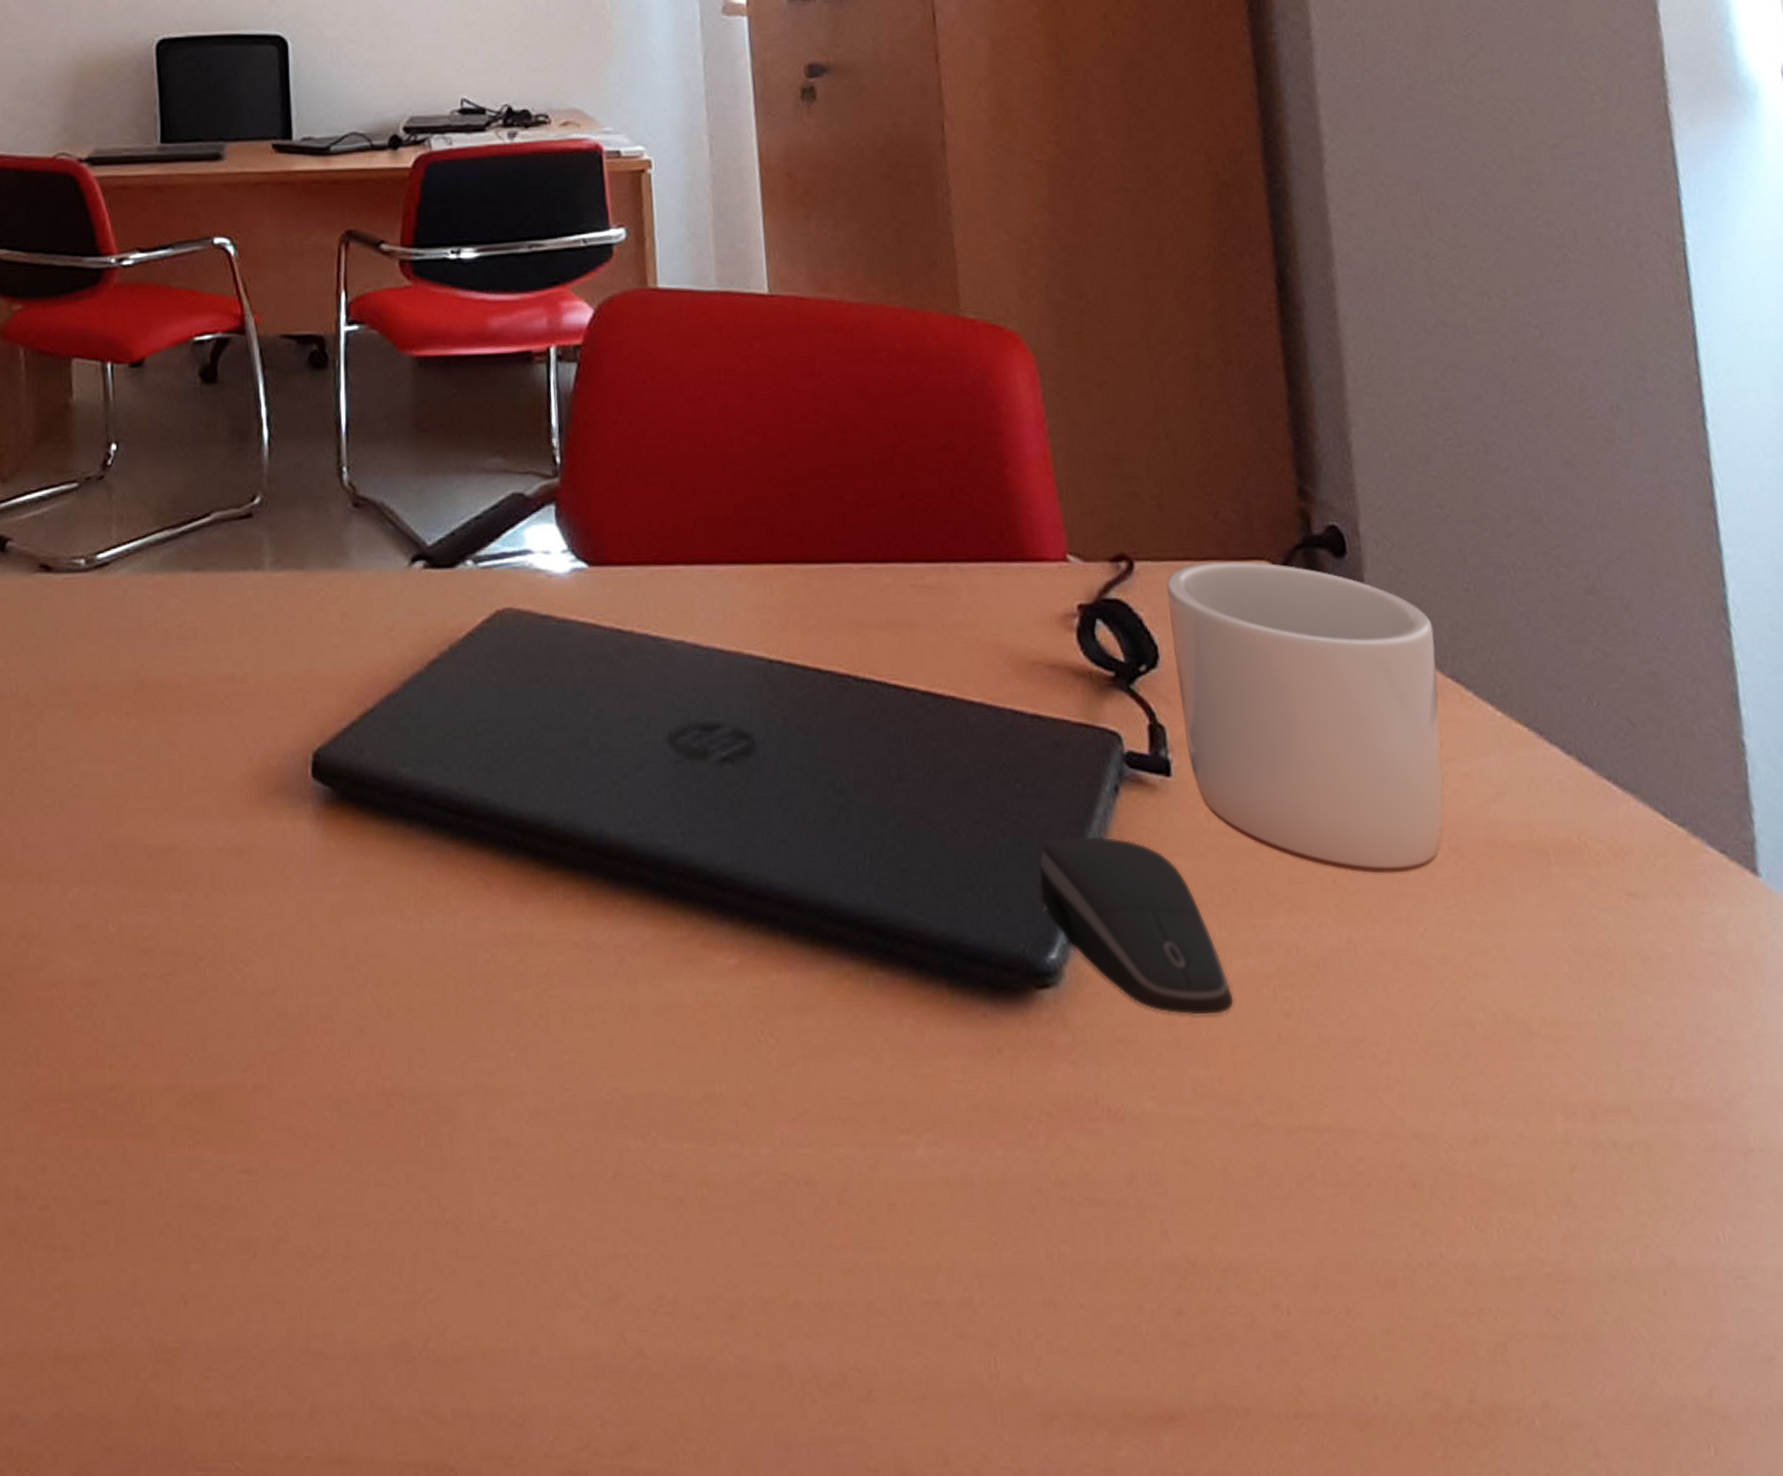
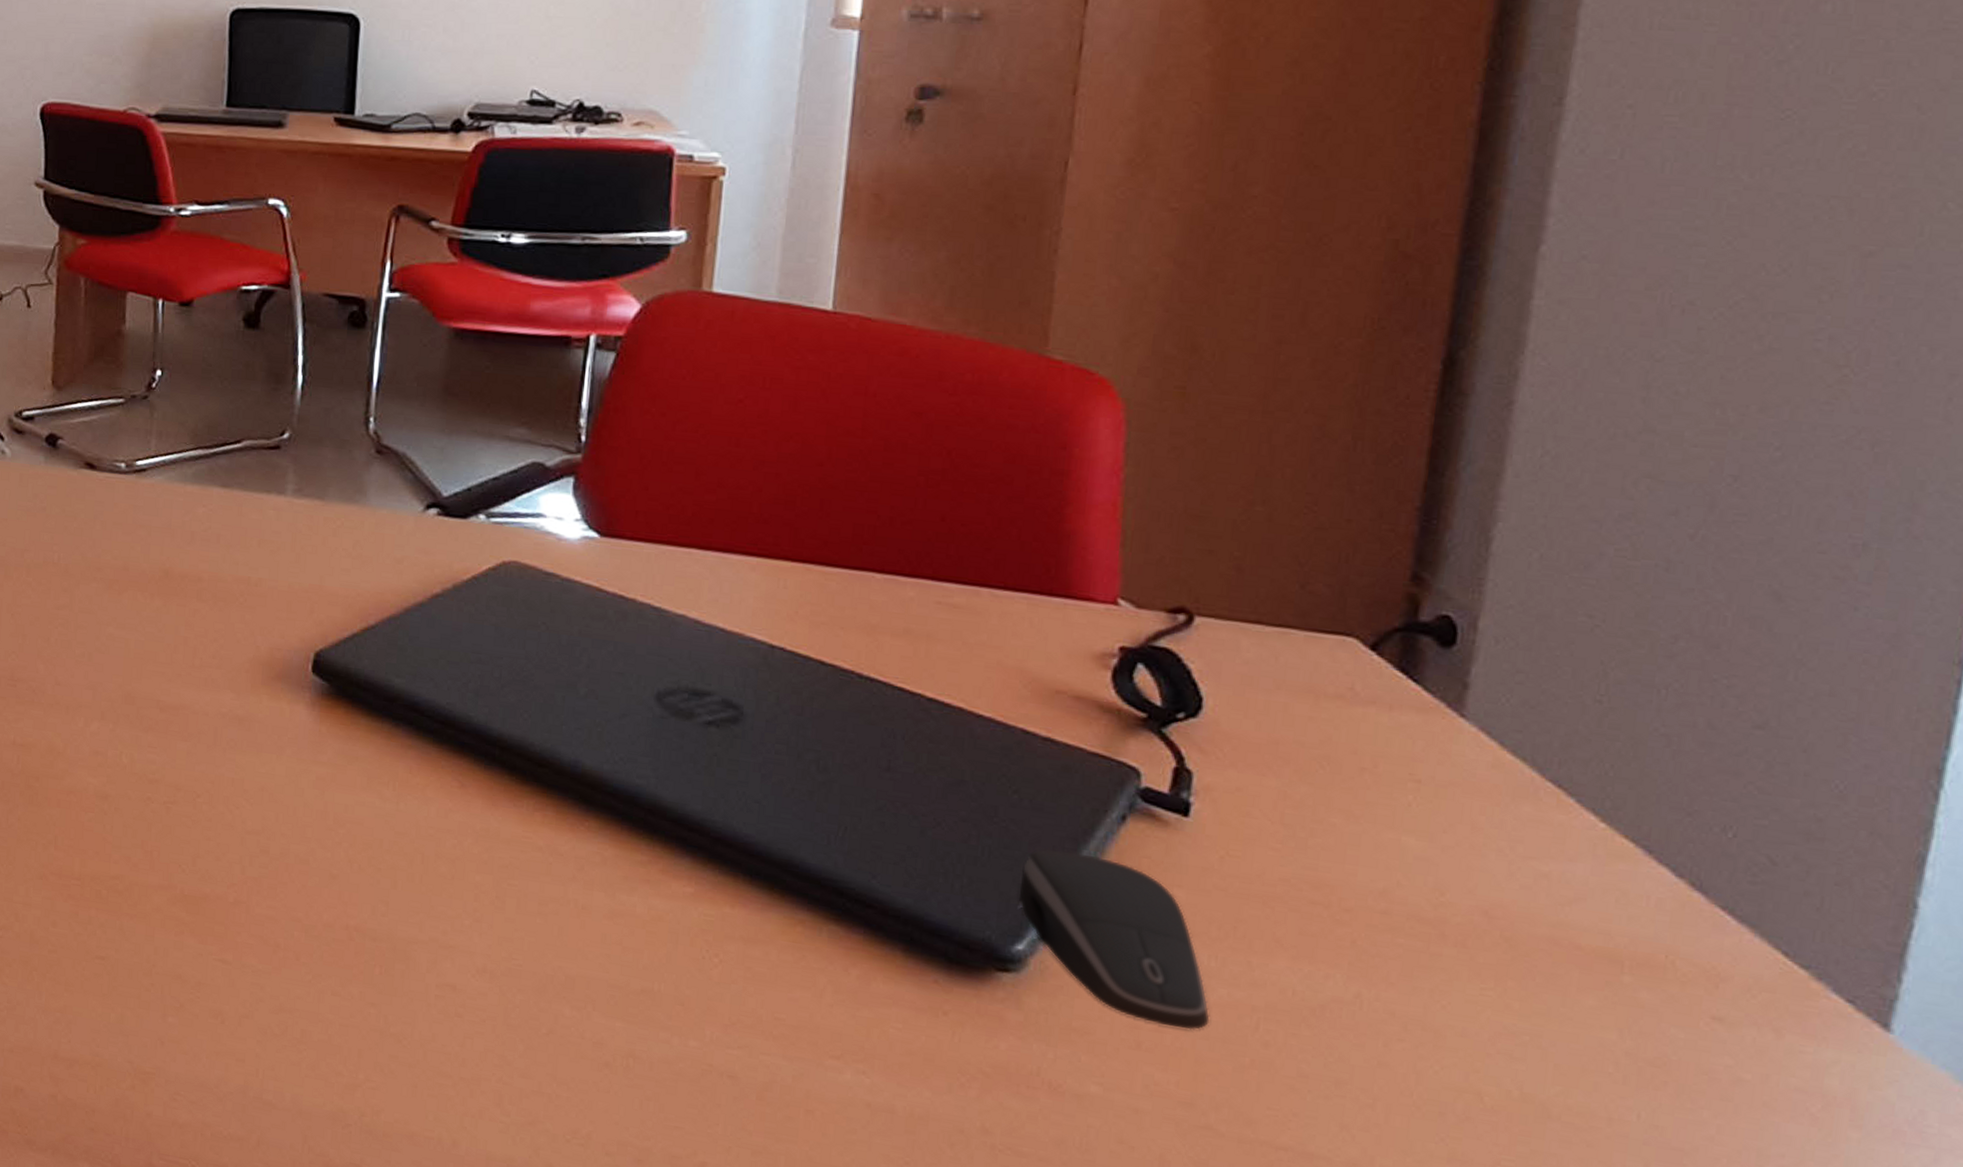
mug: present [1166,561,1445,874] -> none [1213,628,1544,949]

